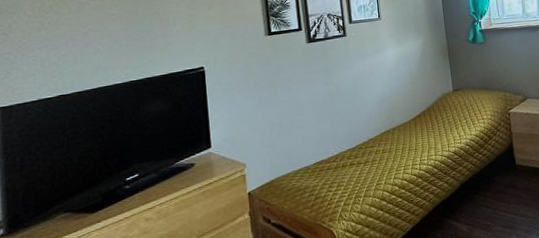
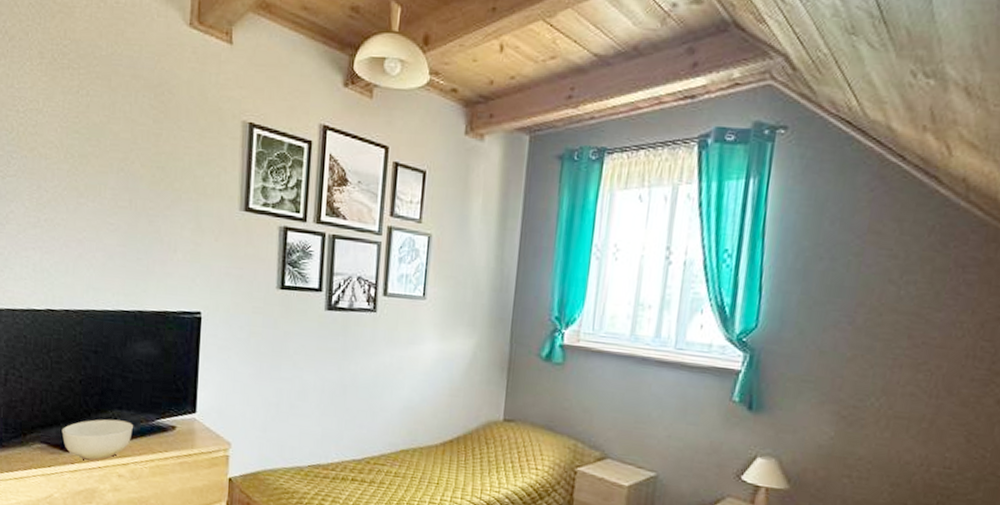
bowl: none [84,171,156,216] -> present [62,418,134,461]

